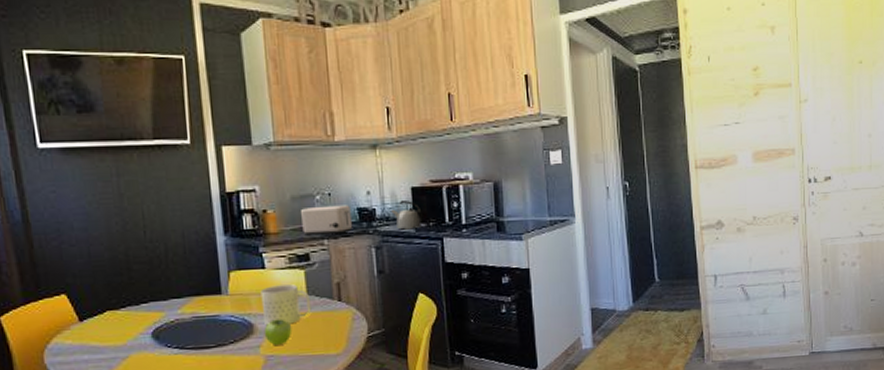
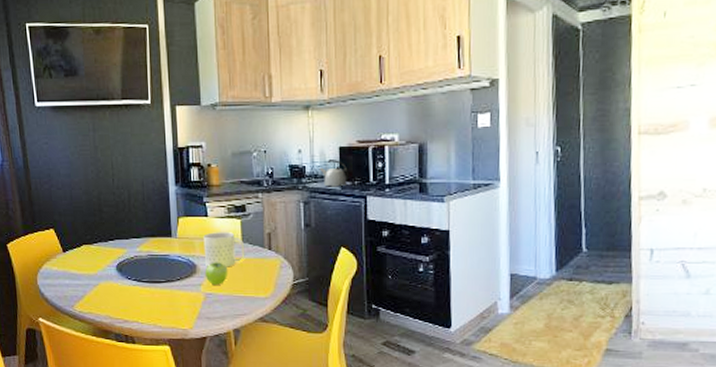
toaster: present [301,205,353,236] -> none [240,162,285,189]

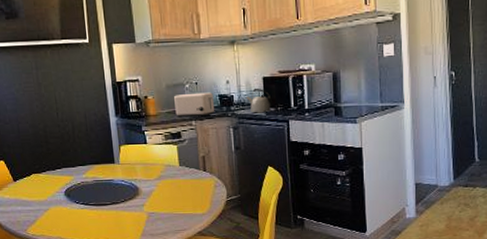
mug: present [203,232,245,267] -> none [144,157,183,189]
fruit: present [204,262,228,285] -> none [146,184,168,205]
toaster: none [240,162,285,189] -> present [174,92,215,118]

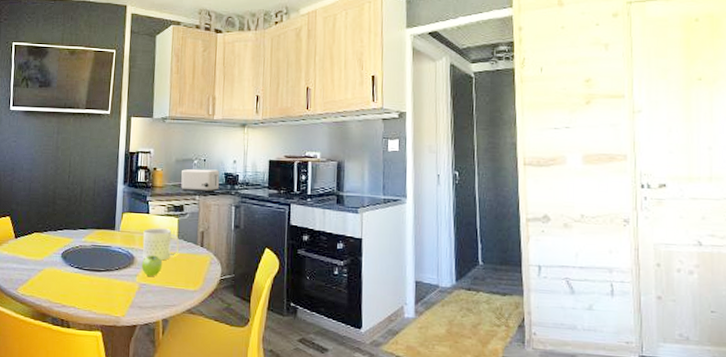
mug: none [144,157,183,189] -> present [142,228,180,261]
fruit: none [146,184,168,205] -> present [141,255,163,276]
kettle: present [246,88,273,113] -> none [251,169,277,195]

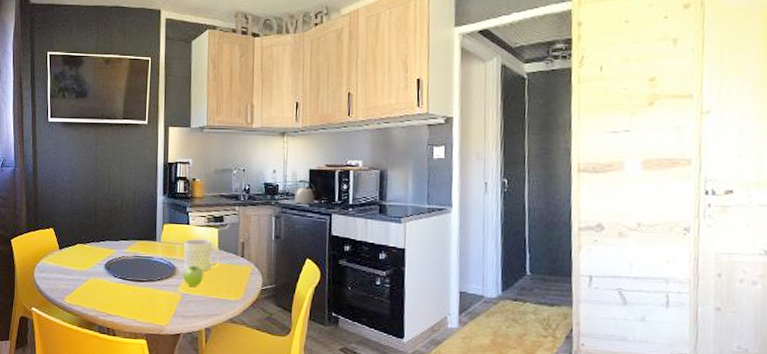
toaster: present [181,168,220,193] -> none [220,179,260,203]
kettle: none [251,169,277,195] -> present [291,179,318,205]

